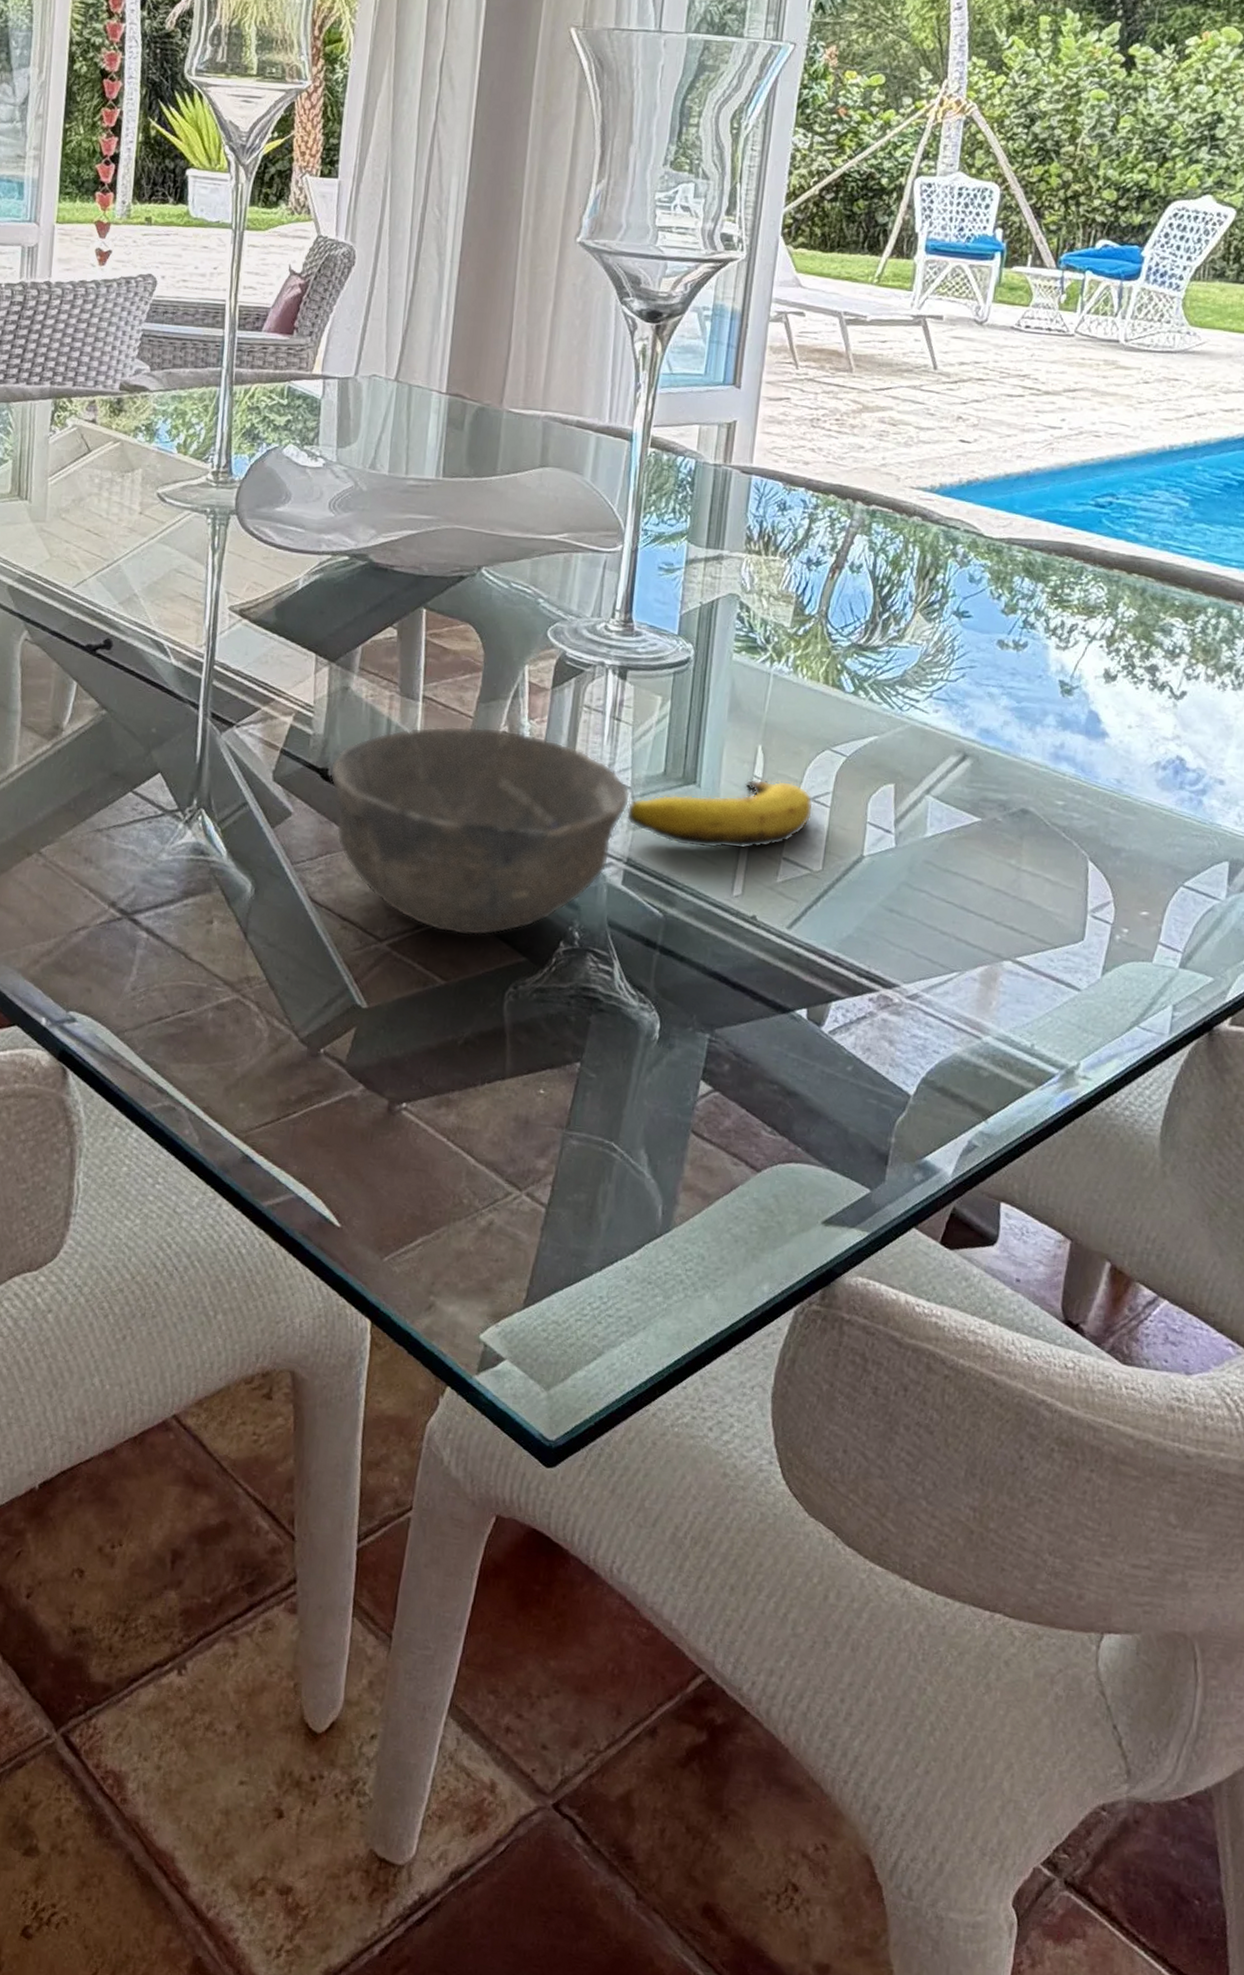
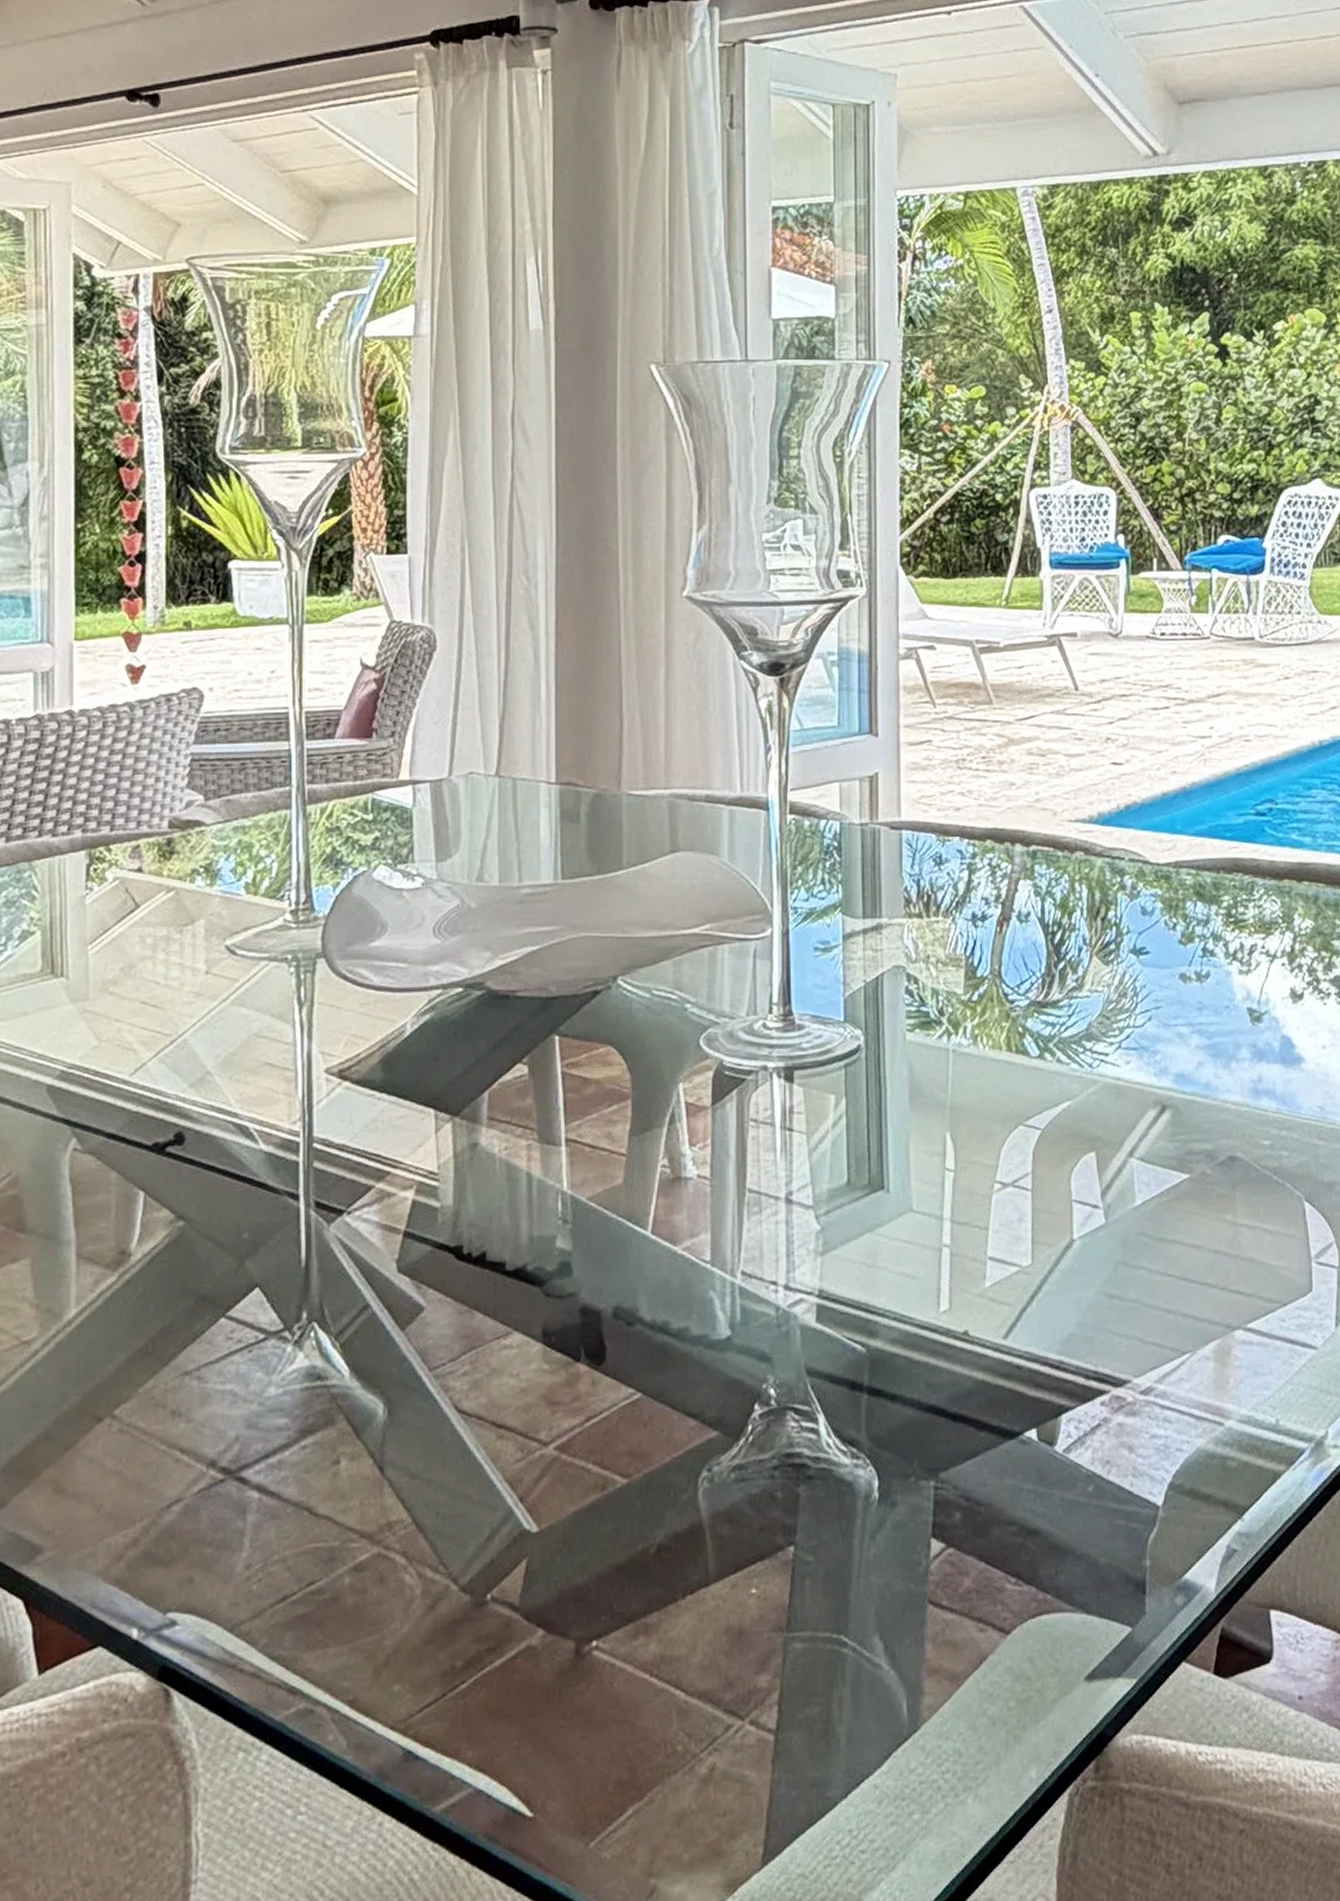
bowl: present [330,726,630,936] -> none [465,1162,814,1420]
banana: present [626,779,814,849] -> none [811,1168,1014,1264]

